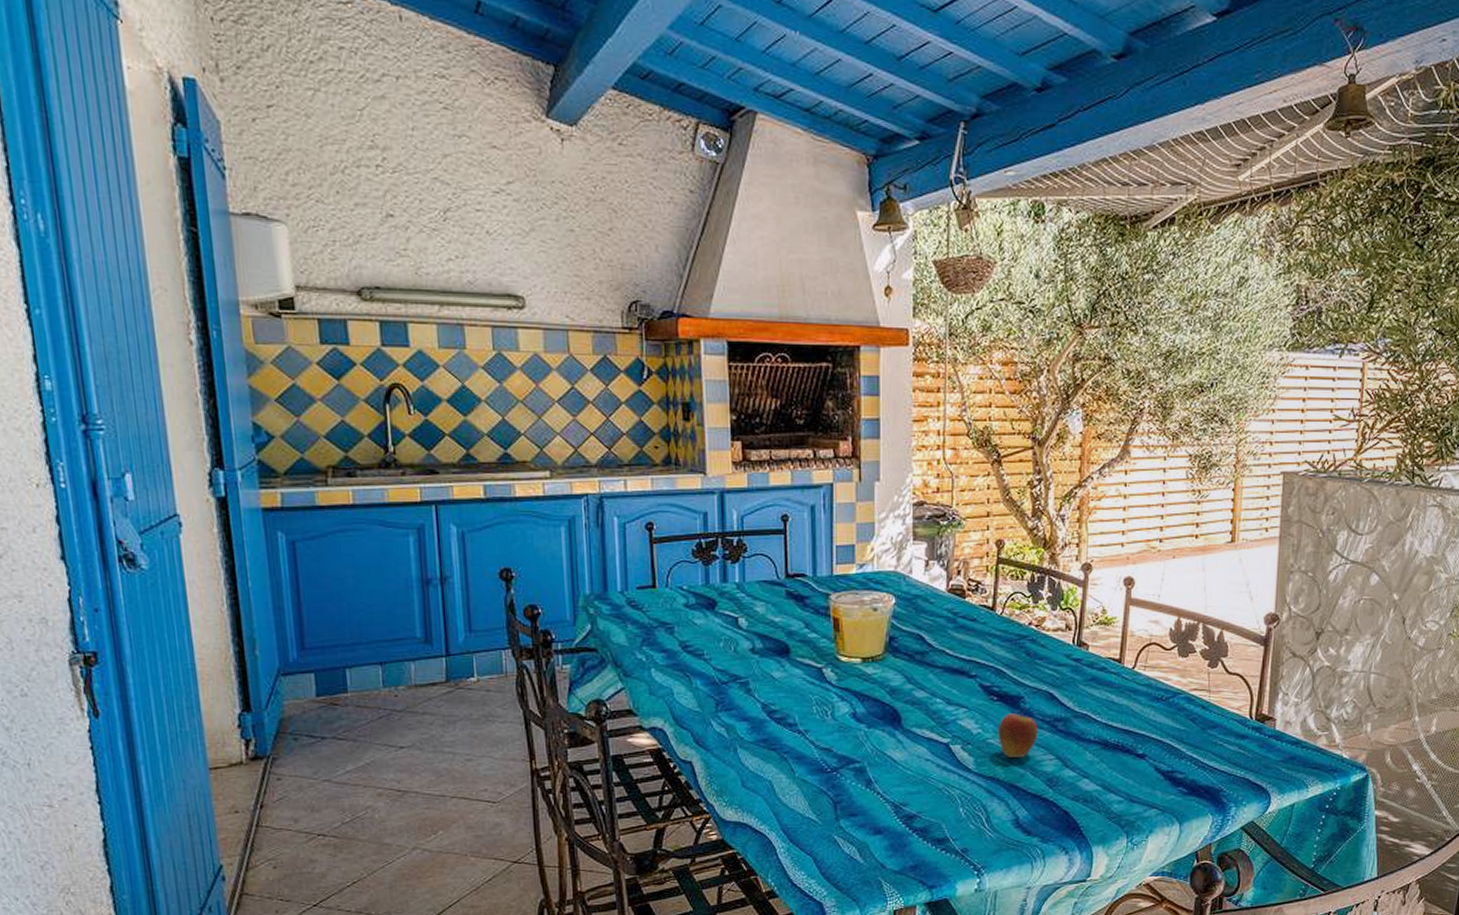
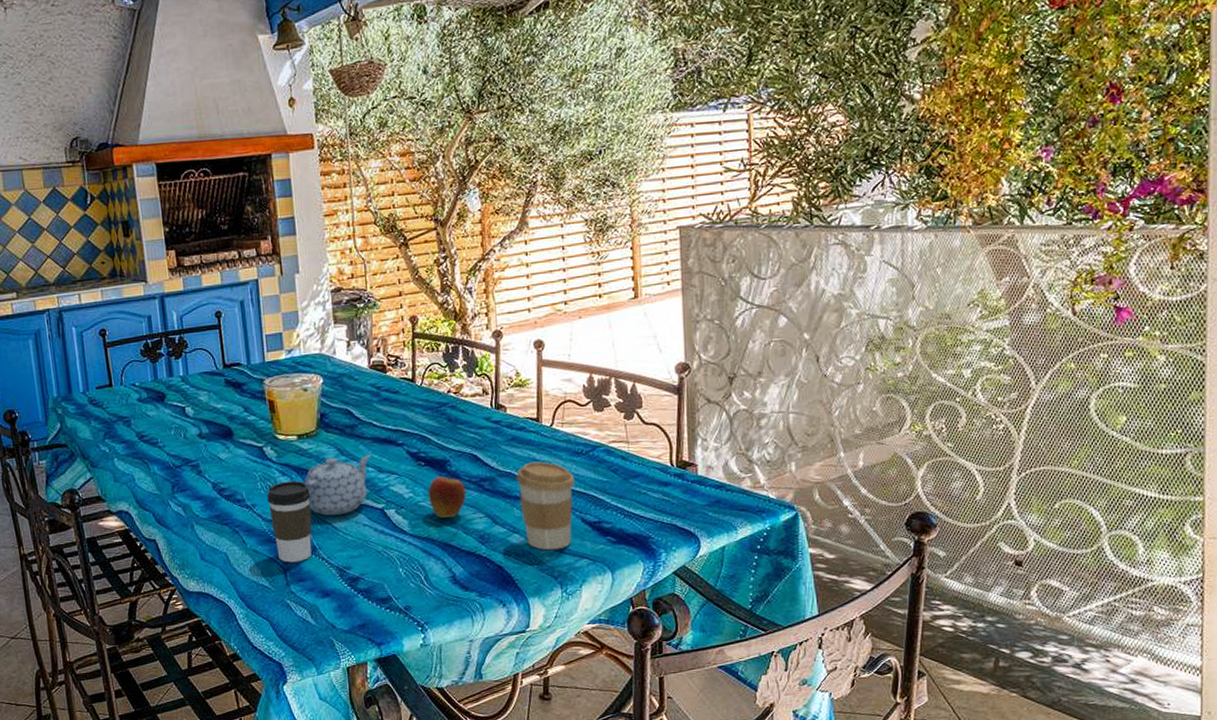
coffee cup: none [821,707,871,796] -> present [266,480,312,563]
teapot: none [865,684,940,747] -> present [304,454,371,516]
coffee cup: none [1091,705,1152,798] -> present [516,461,575,551]

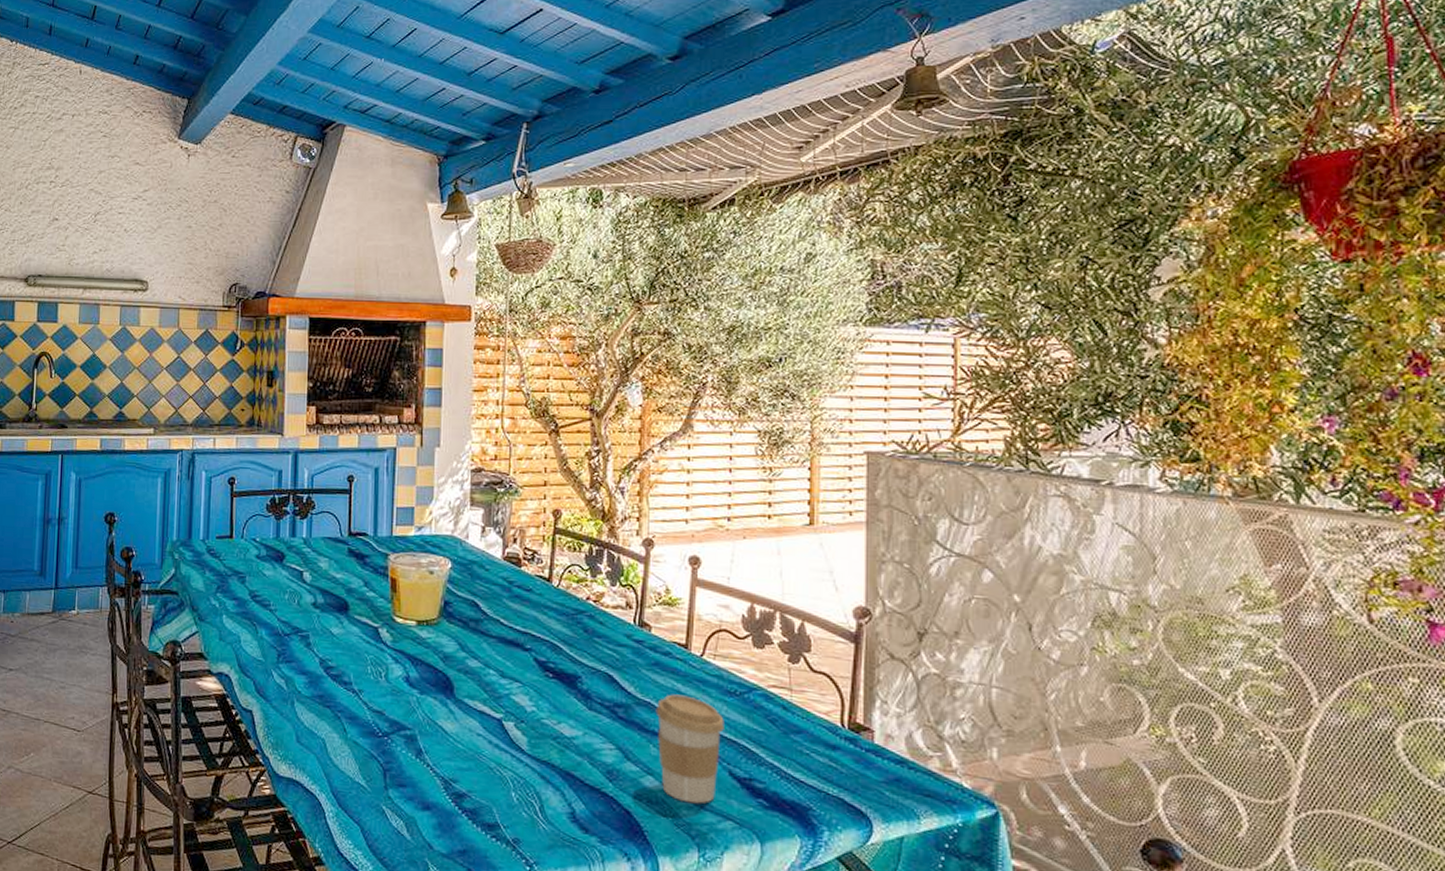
coffee cup: present [266,480,312,563] -> none [375,669,424,764]
teapot: present [304,454,371,516] -> none [418,651,494,719]
fruit: present [427,470,467,518] -> none [552,688,597,743]

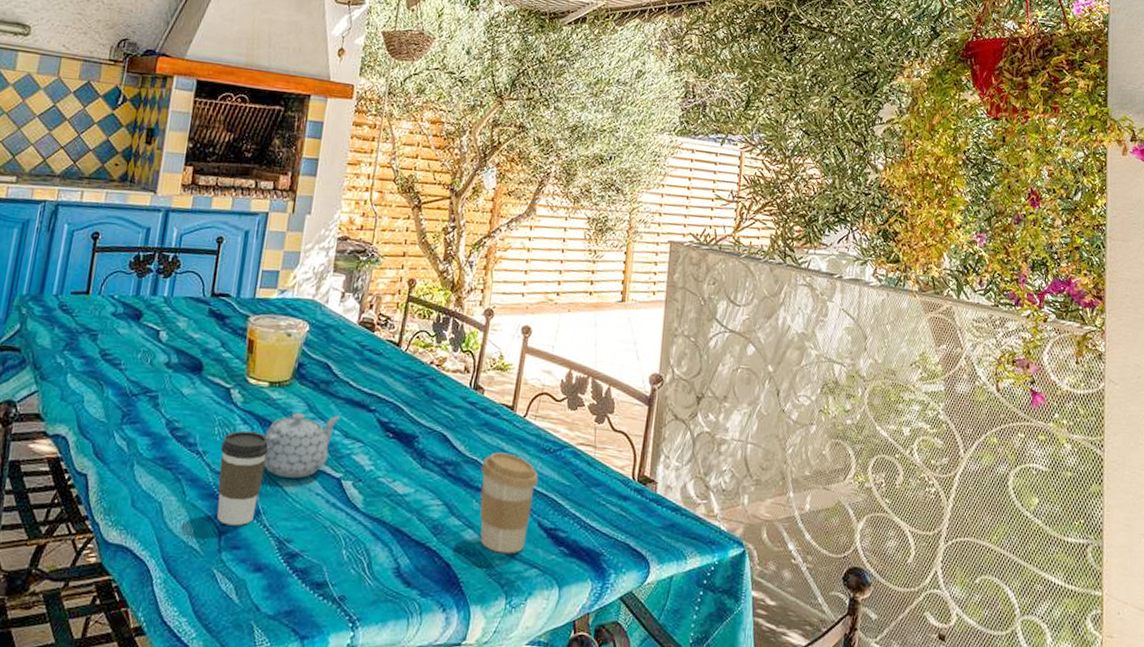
coffee cup: none [375,669,424,764] -> present [217,430,270,526]
teapot: none [418,651,494,719] -> present [264,412,340,479]

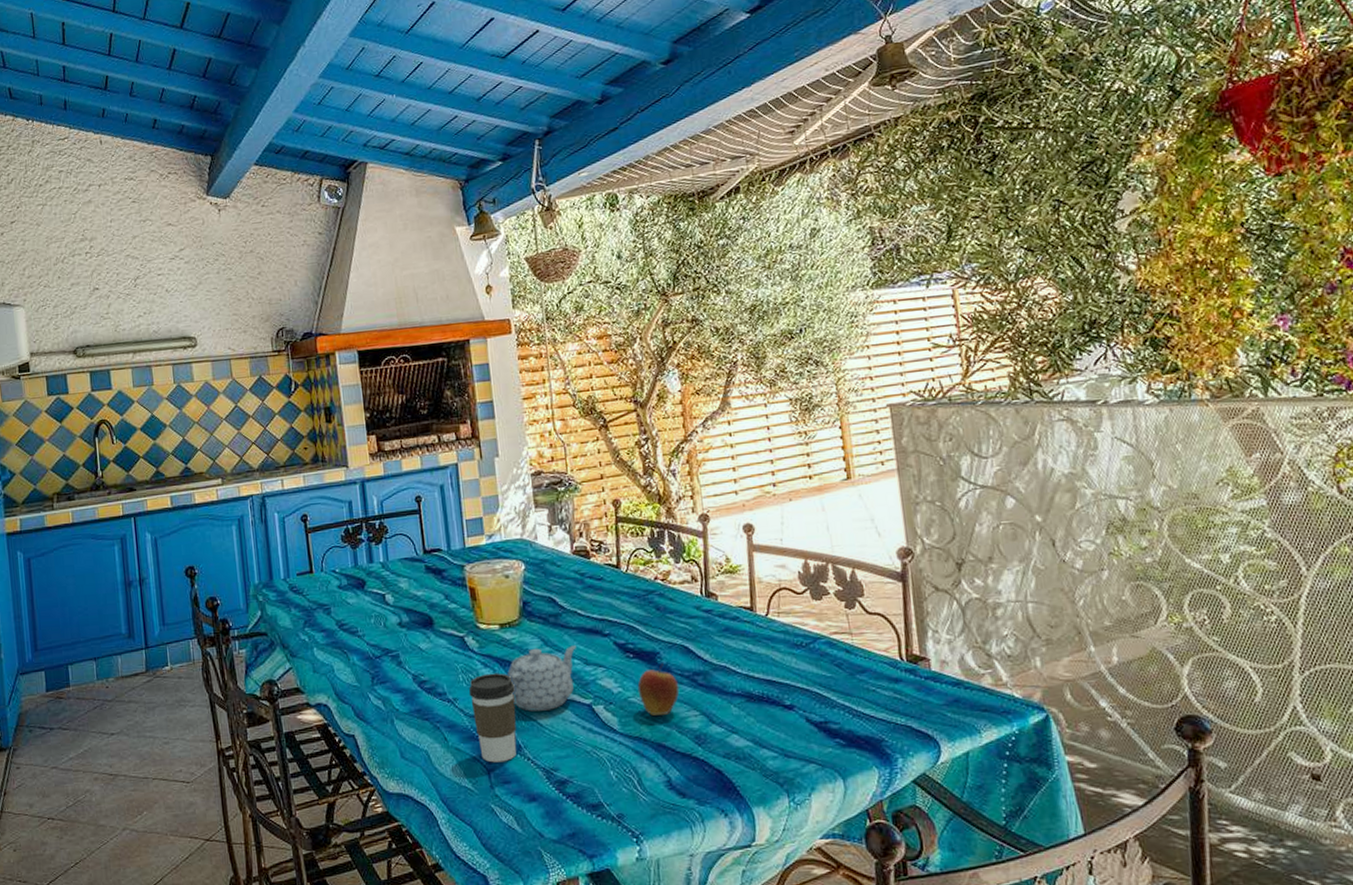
fruit: none [388,448,429,500] -> present [637,663,680,716]
coffee cup: present [479,452,539,554] -> none [731,654,796,754]

